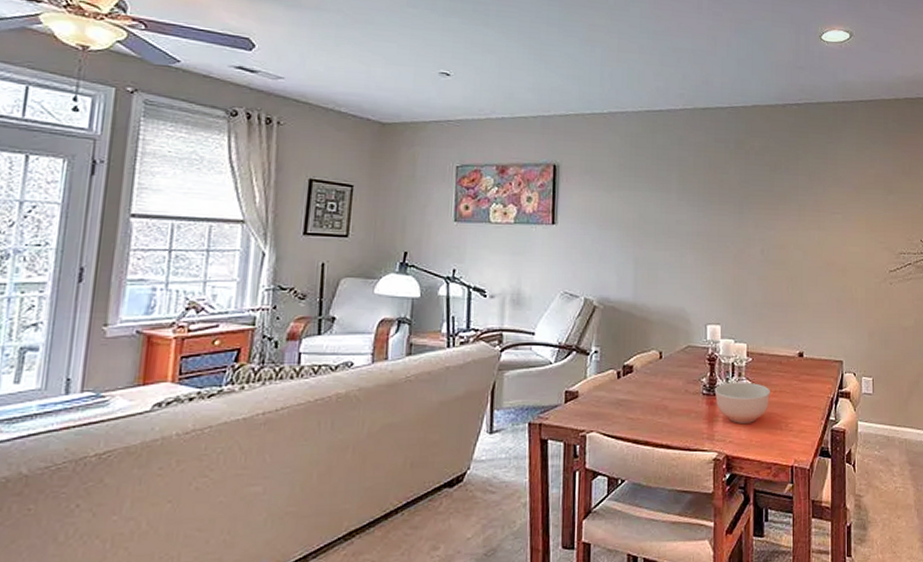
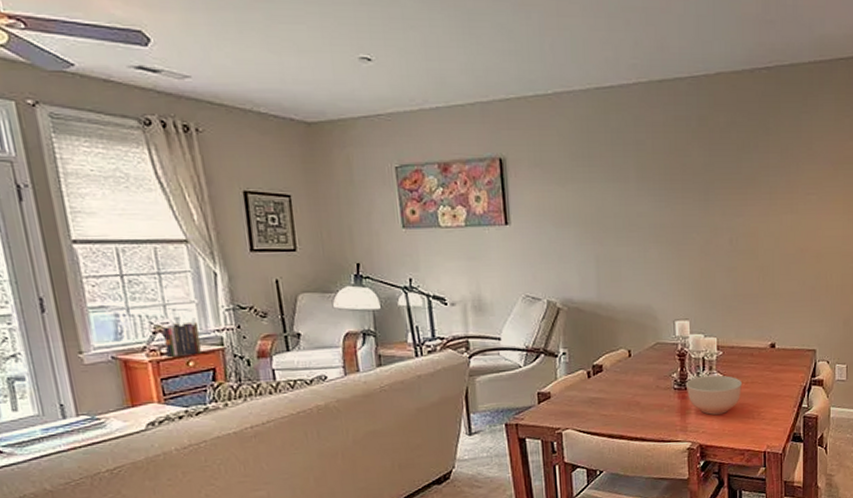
books: none [194,299,235,334] -> present [162,321,201,357]

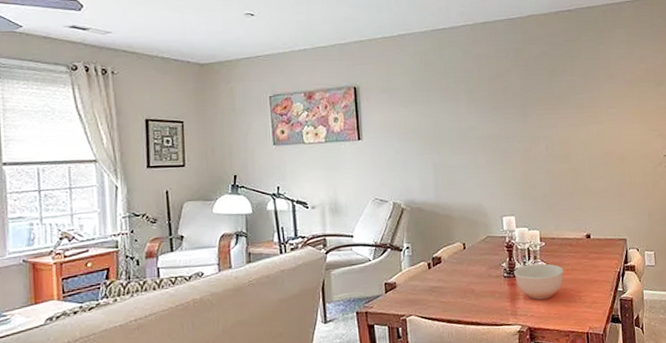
books: present [162,321,201,357] -> none [68,227,99,259]

